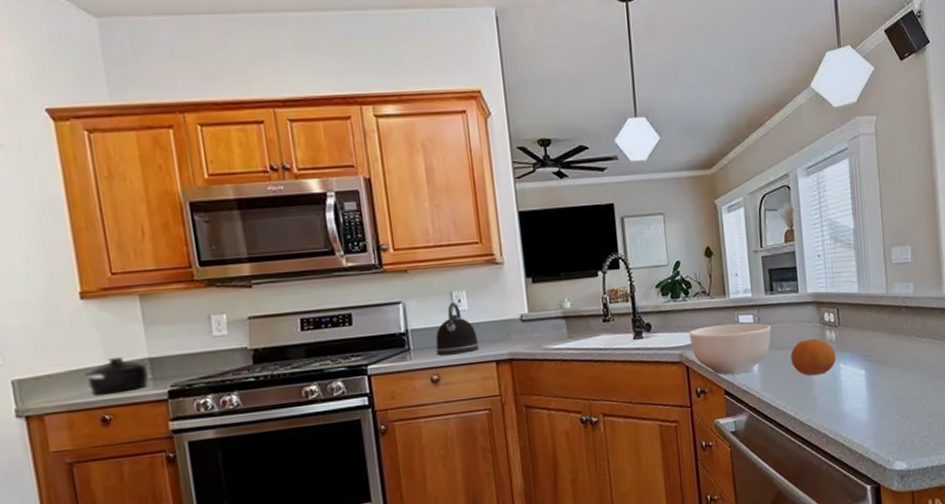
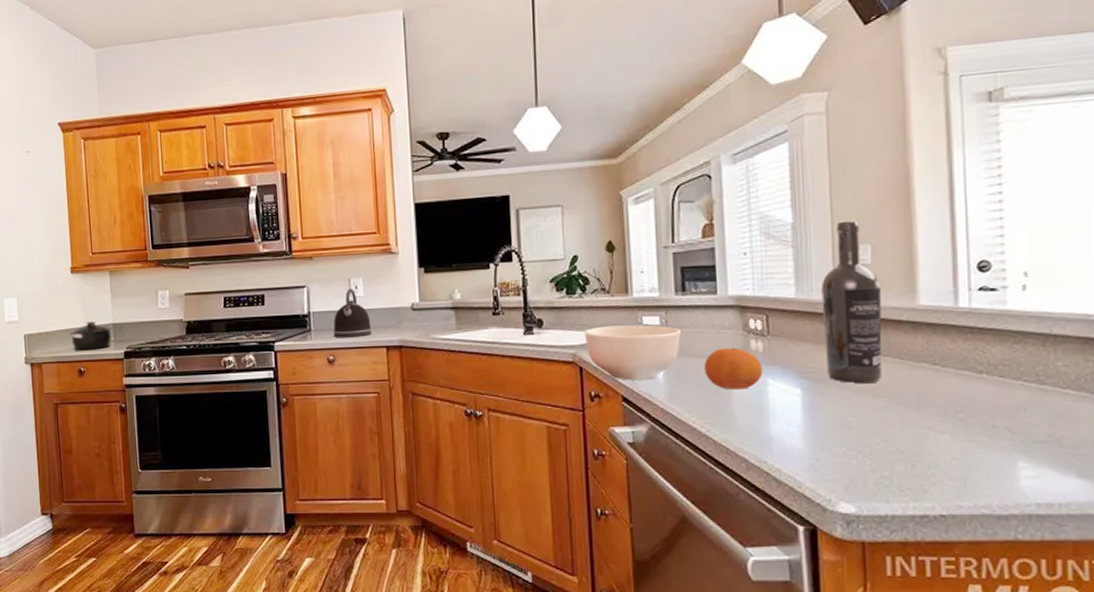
wine bottle: none [877,225,921,362] -> present [821,220,882,384]

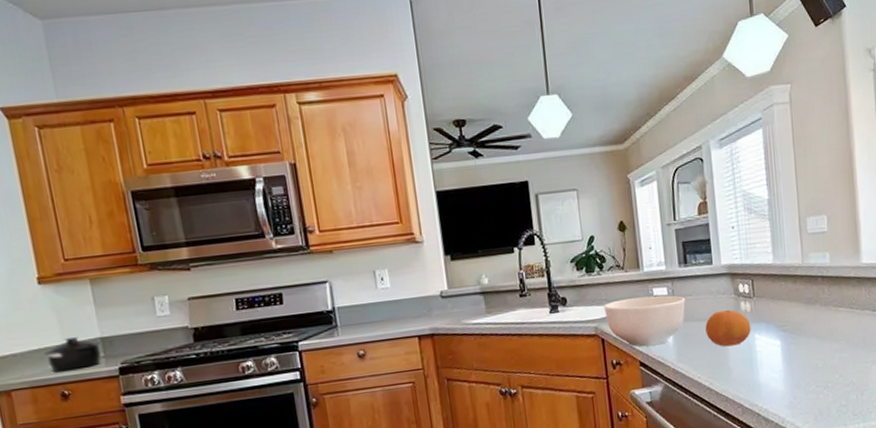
kettle: present [333,288,373,338] -> none [361,280,403,332]
wine bottle: present [821,220,882,384] -> none [792,195,838,332]

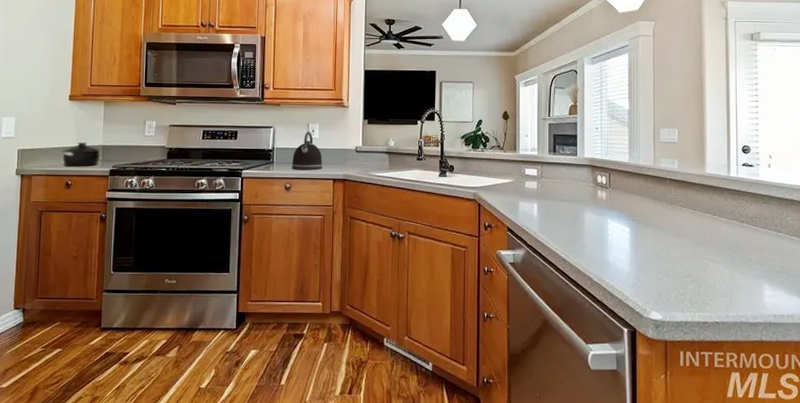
kettle: none [361,280,403,332] -> present [291,131,323,170]
bowl: present [603,295,686,347] -> none [483,174,551,216]
fruit: present [705,310,751,347] -> none [566,195,605,226]

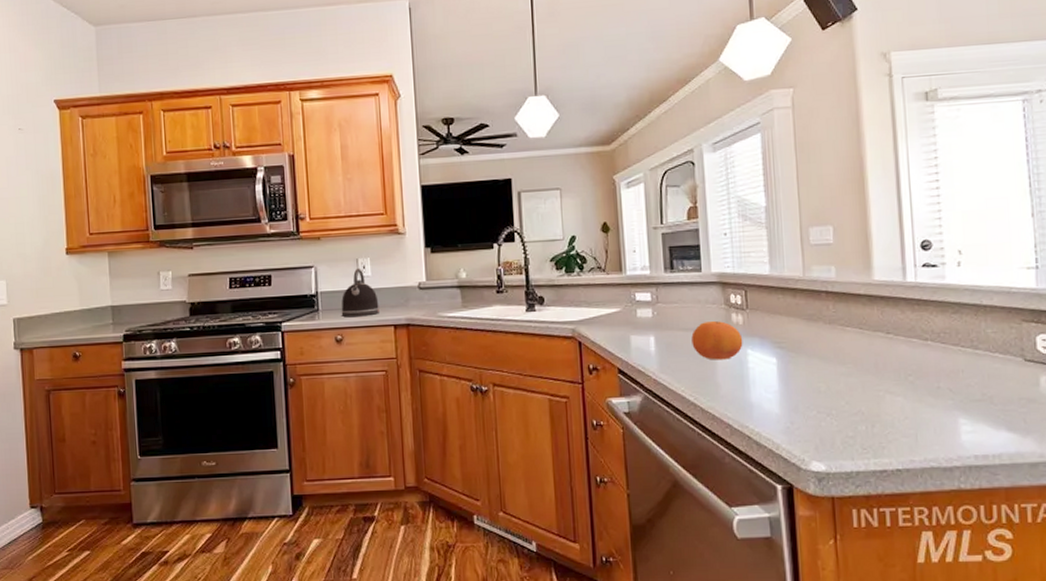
saucepan: present [62,142,101,168] -> none [64,304,110,336]
fruit: none [566,195,605,226] -> present [691,321,743,360]

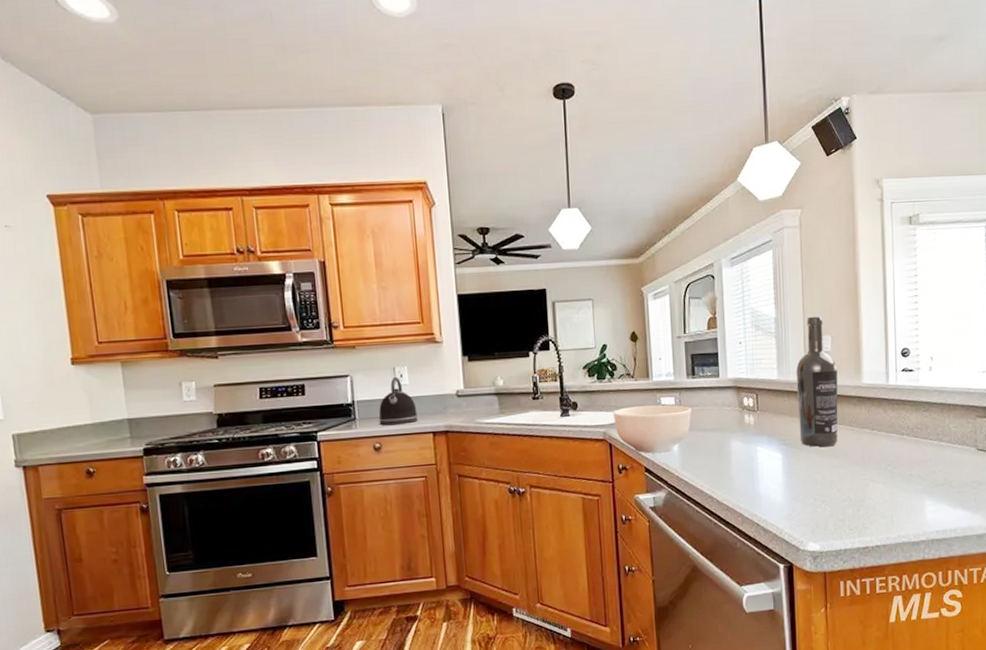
bowl: none [582,301,670,354] -> present [612,405,692,454]
fruit: present [691,321,743,360] -> none [710,422,754,457]
wine bottle: none [792,204,845,352] -> present [796,316,839,447]

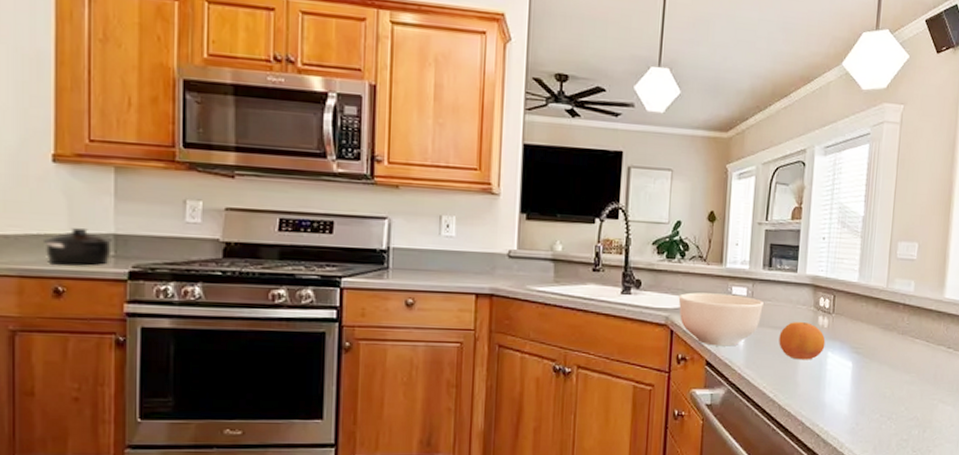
saucepan: none [73,417,128,451] -> present [44,228,112,266]
kettle: present [378,376,419,426] -> none [415,226,462,281]
fruit: none [710,422,754,457] -> present [779,322,826,360]
wine bottle: present [796,316,839,447] -> none [873,220,922,361]

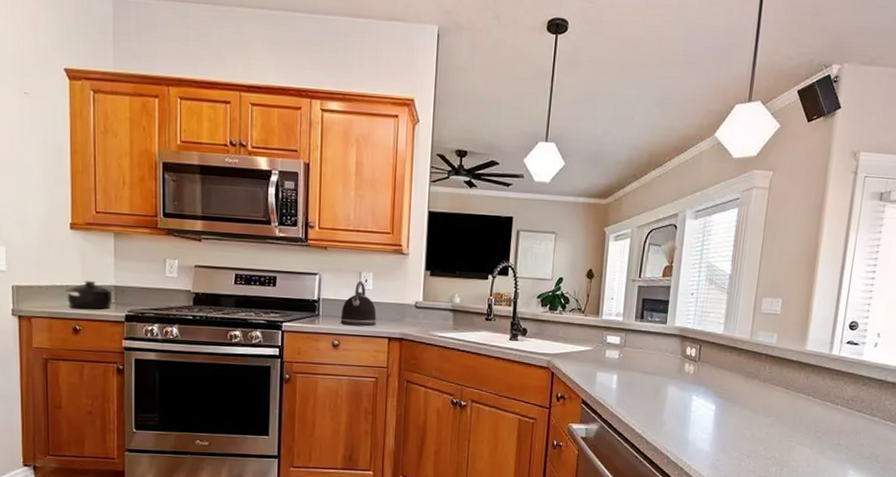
kettle: none [415,226,462,281] -> present [340,280,377,327]
bowl: present [678,292,763,347] -> none [559,340,635,388]
fruit: present [779,322,826,360] -> none [648,368,691,402]

